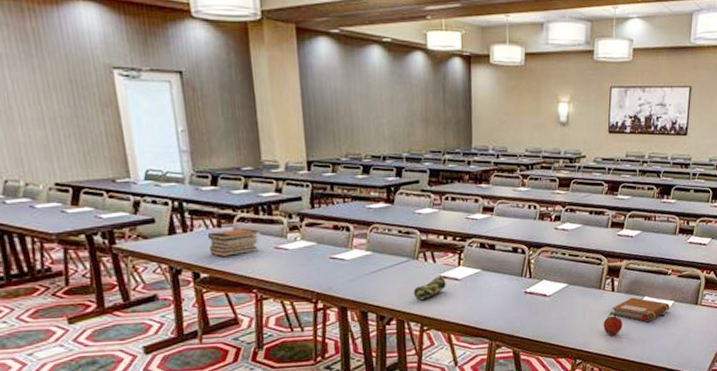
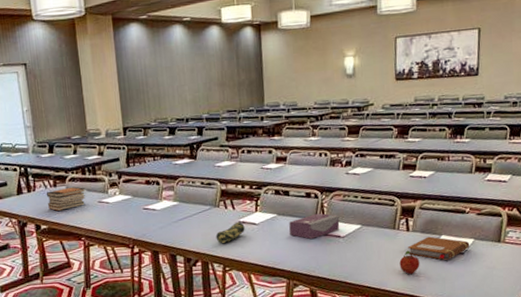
tissue box: none [494,269,546,298] -> present [289,213,340,240]

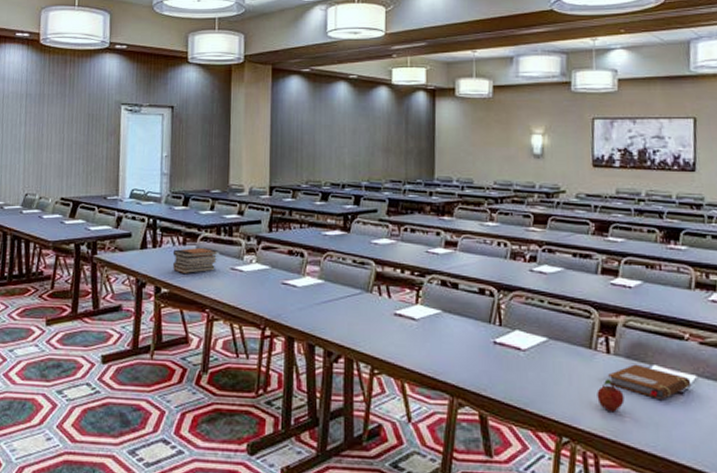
pencil case: present [216,221,245,244] -> none [365,313,401,339]
tissue box: present [289,213,340,240] -> none [456,315,520,348]

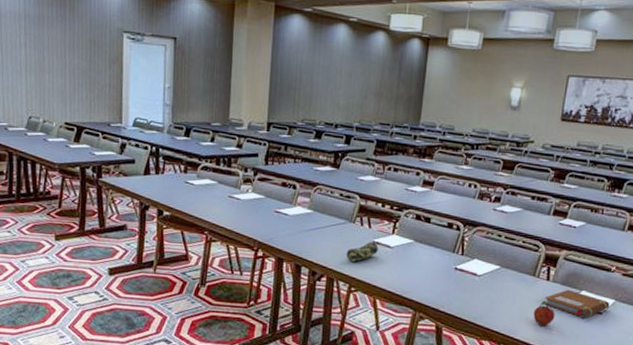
book stack: present [172,247,218,273] -> none [174,176,217,199]
pencil case: none [365,313,401,339] -> present [346,241,378,263]

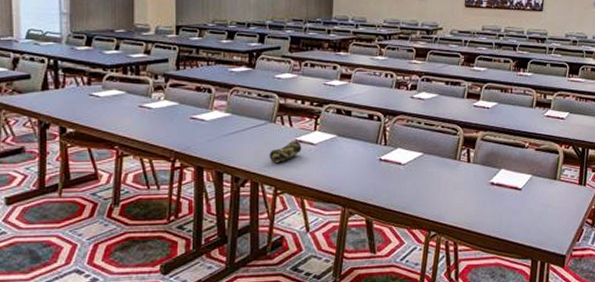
fruit: present [533,300,555,327] -> none [458,182,479,209]
notebook: present [544,289,610,318] -> none [468,169,528,196]

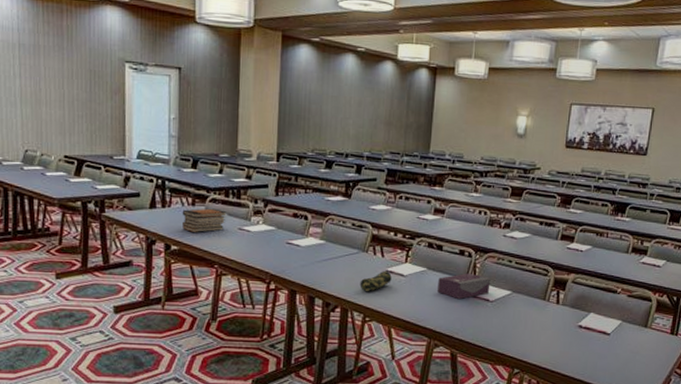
book stack: none [77,86,125,113] -> present [182,208,227,232]
tissue box: none [349,137,401,165] -> present [437,273,491,300]

